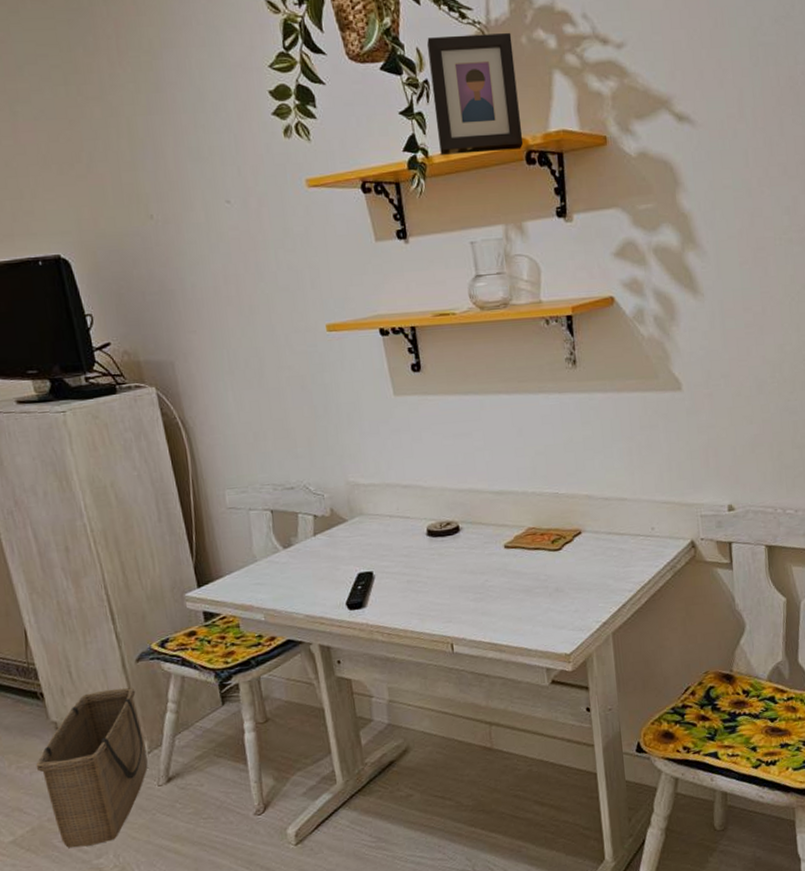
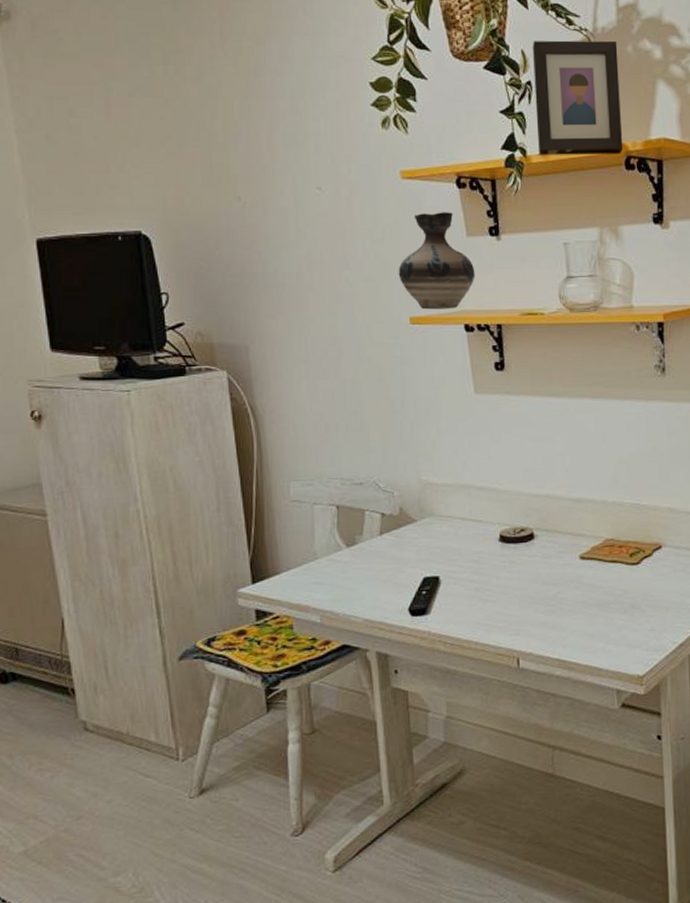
basket: present [35,687,148,848] -> none [58,687,180,863]
ceramic jug: none [311,218,387,317] -> present [398,212,475,310]

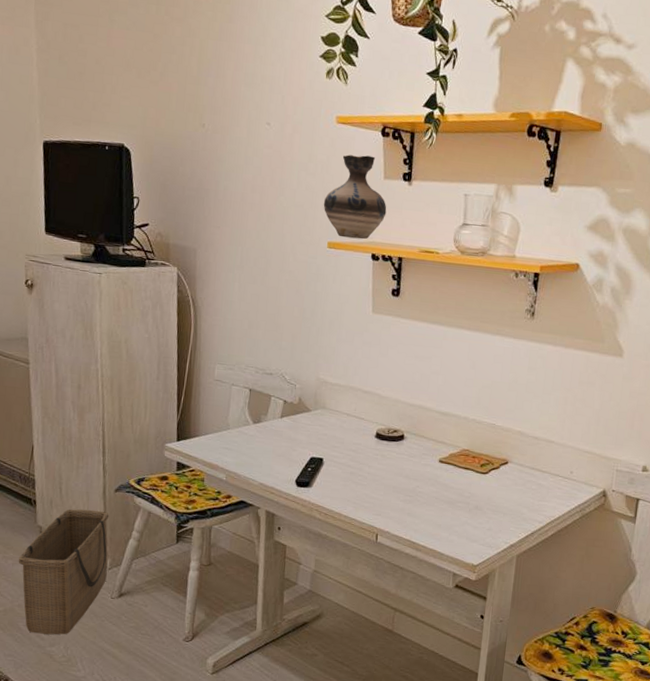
basket: none [58,687,180,863] -> present [18,509,109,635]
picture frame: present [532,40,623,155] -> none [455,13,537,122]

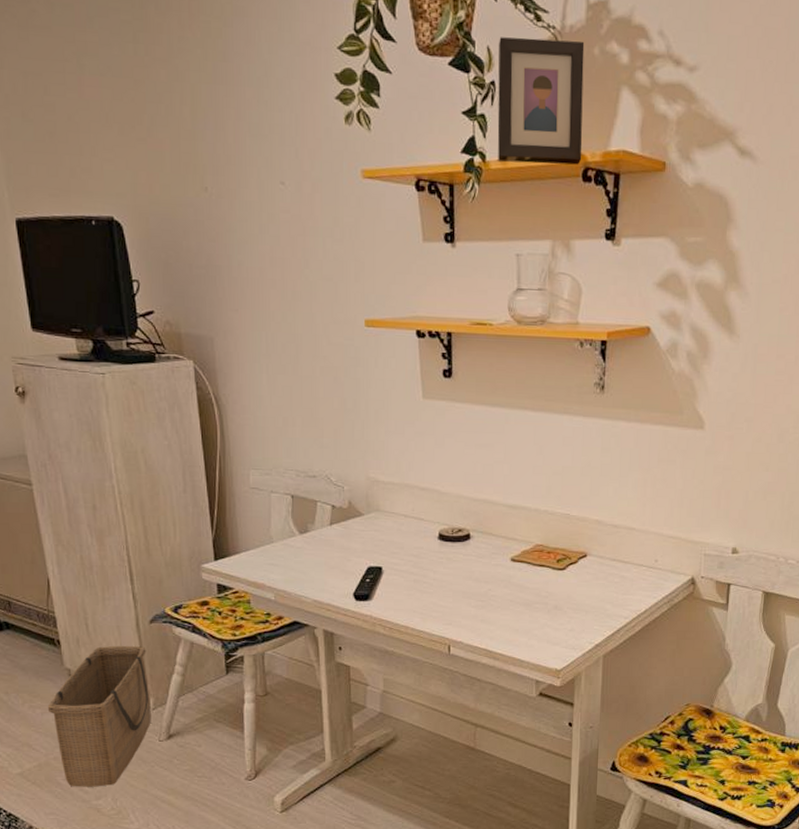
ceramic jug: present [323,154,387,240] -> none [355,215,429,314]
picture frame: none [455,13,537,122] -> present [497,37,585,165]

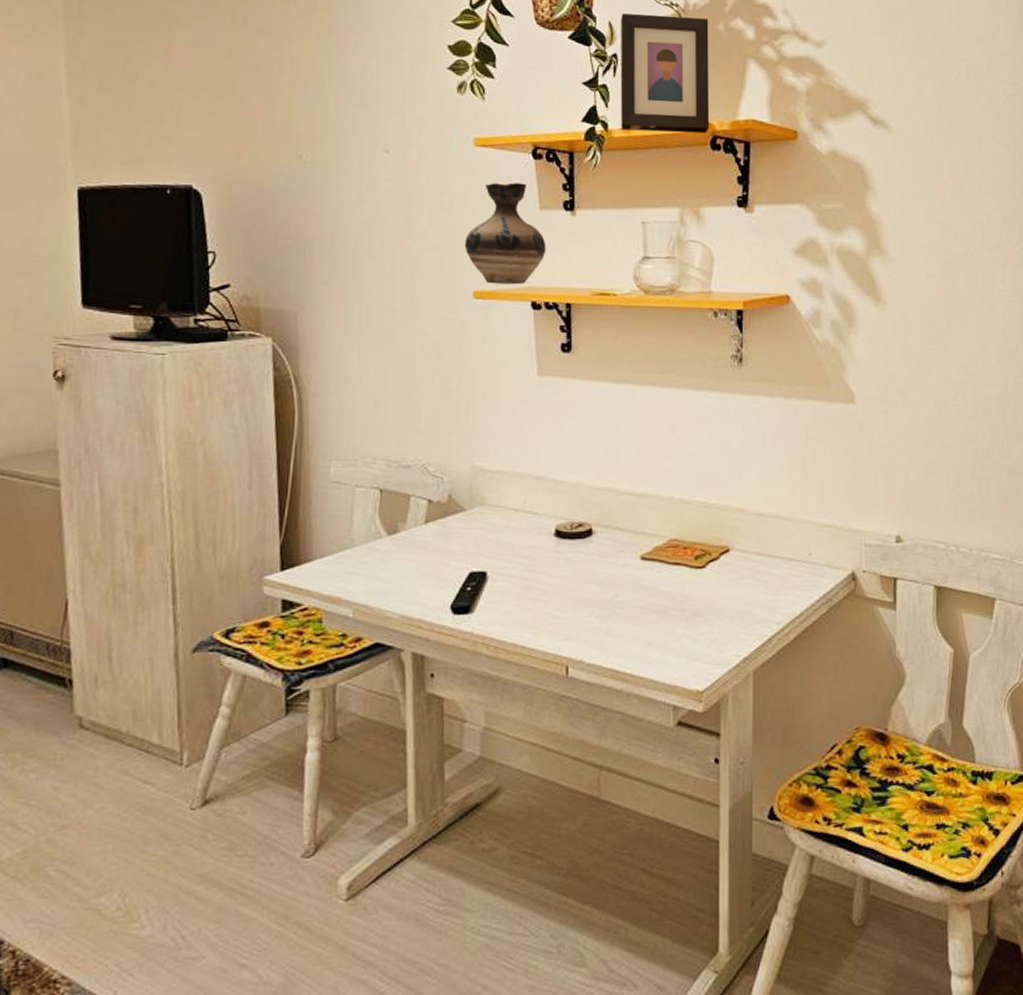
basket: present [47,645,151,787] -> none [45,682,185,880]
ceramic jug: none [355,215,429,314] -> present [464,182,546,285]

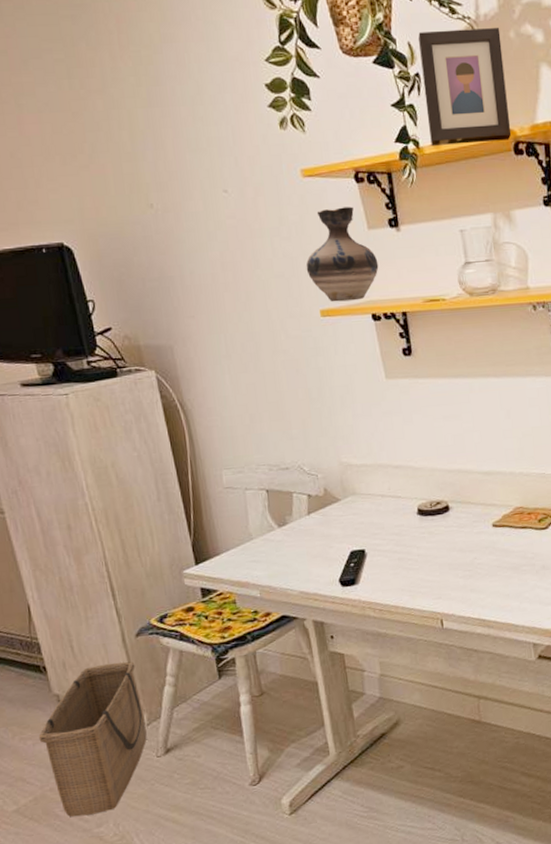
basket: none [45,682,185,880] -> present [38,661,147,817]

